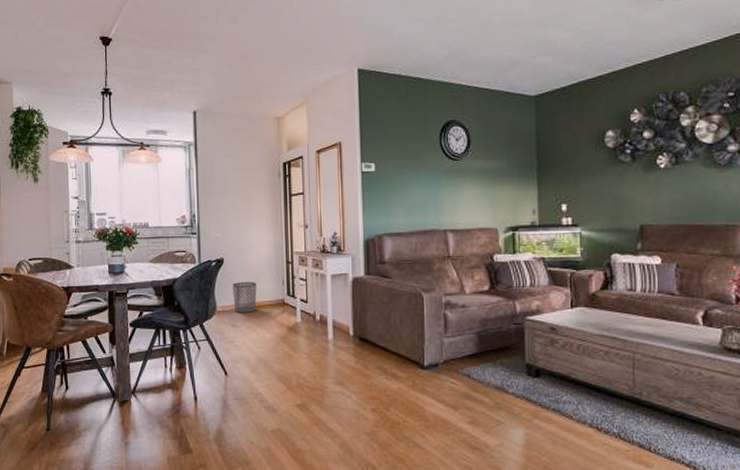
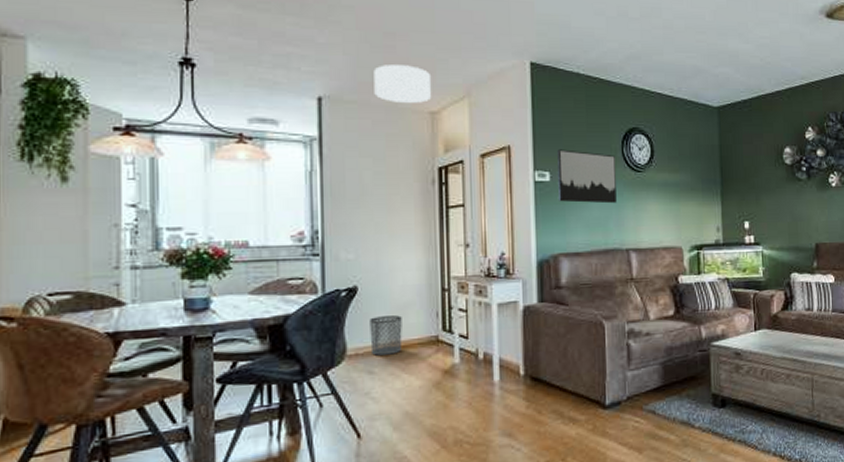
ceiling light: none [233,80,277,112] -> present [374,65,431,103]
wall art: none [381,143,435,190] -> present [557,149,617,204]

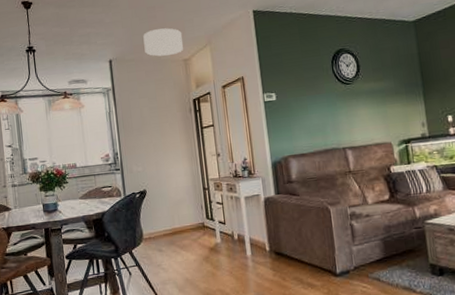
waste bin: present [370,315,402,356] -> none [156,209,180,238]
wall art: present [557,149,617,204] -> none [280,73,332,115]

